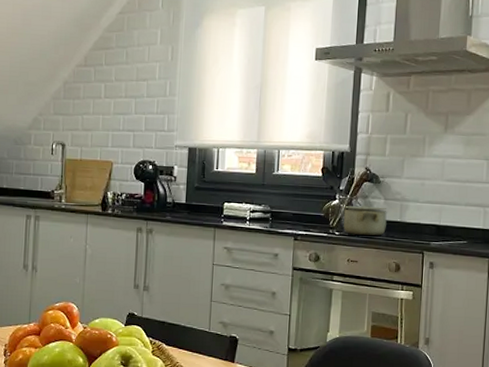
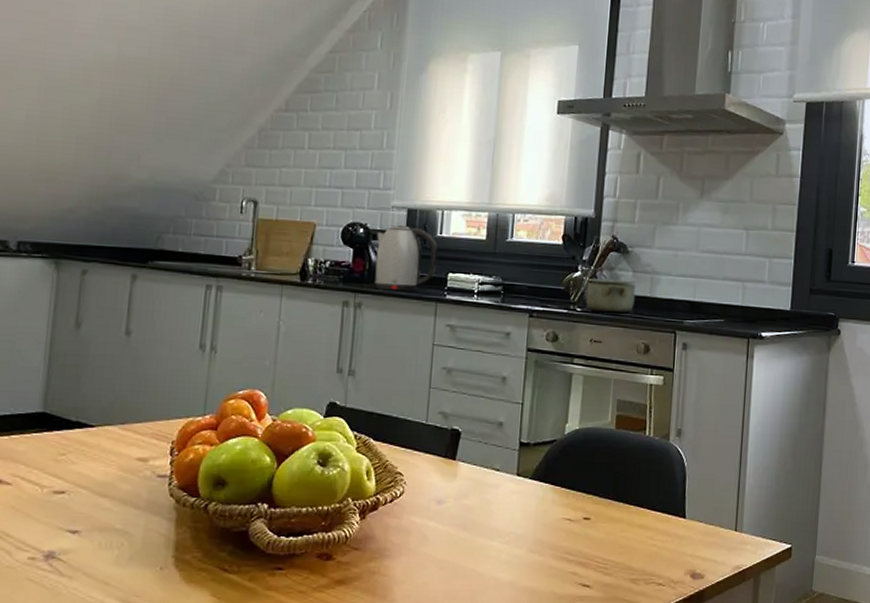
kettle: none [162,161,215,219] -> present [374,224,438,292]

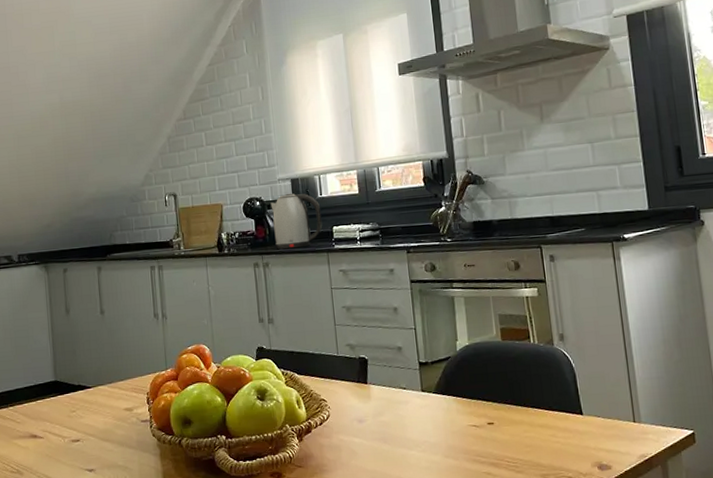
cooking pot: present [586,278,636,314] -> none [451,207,498,239]

